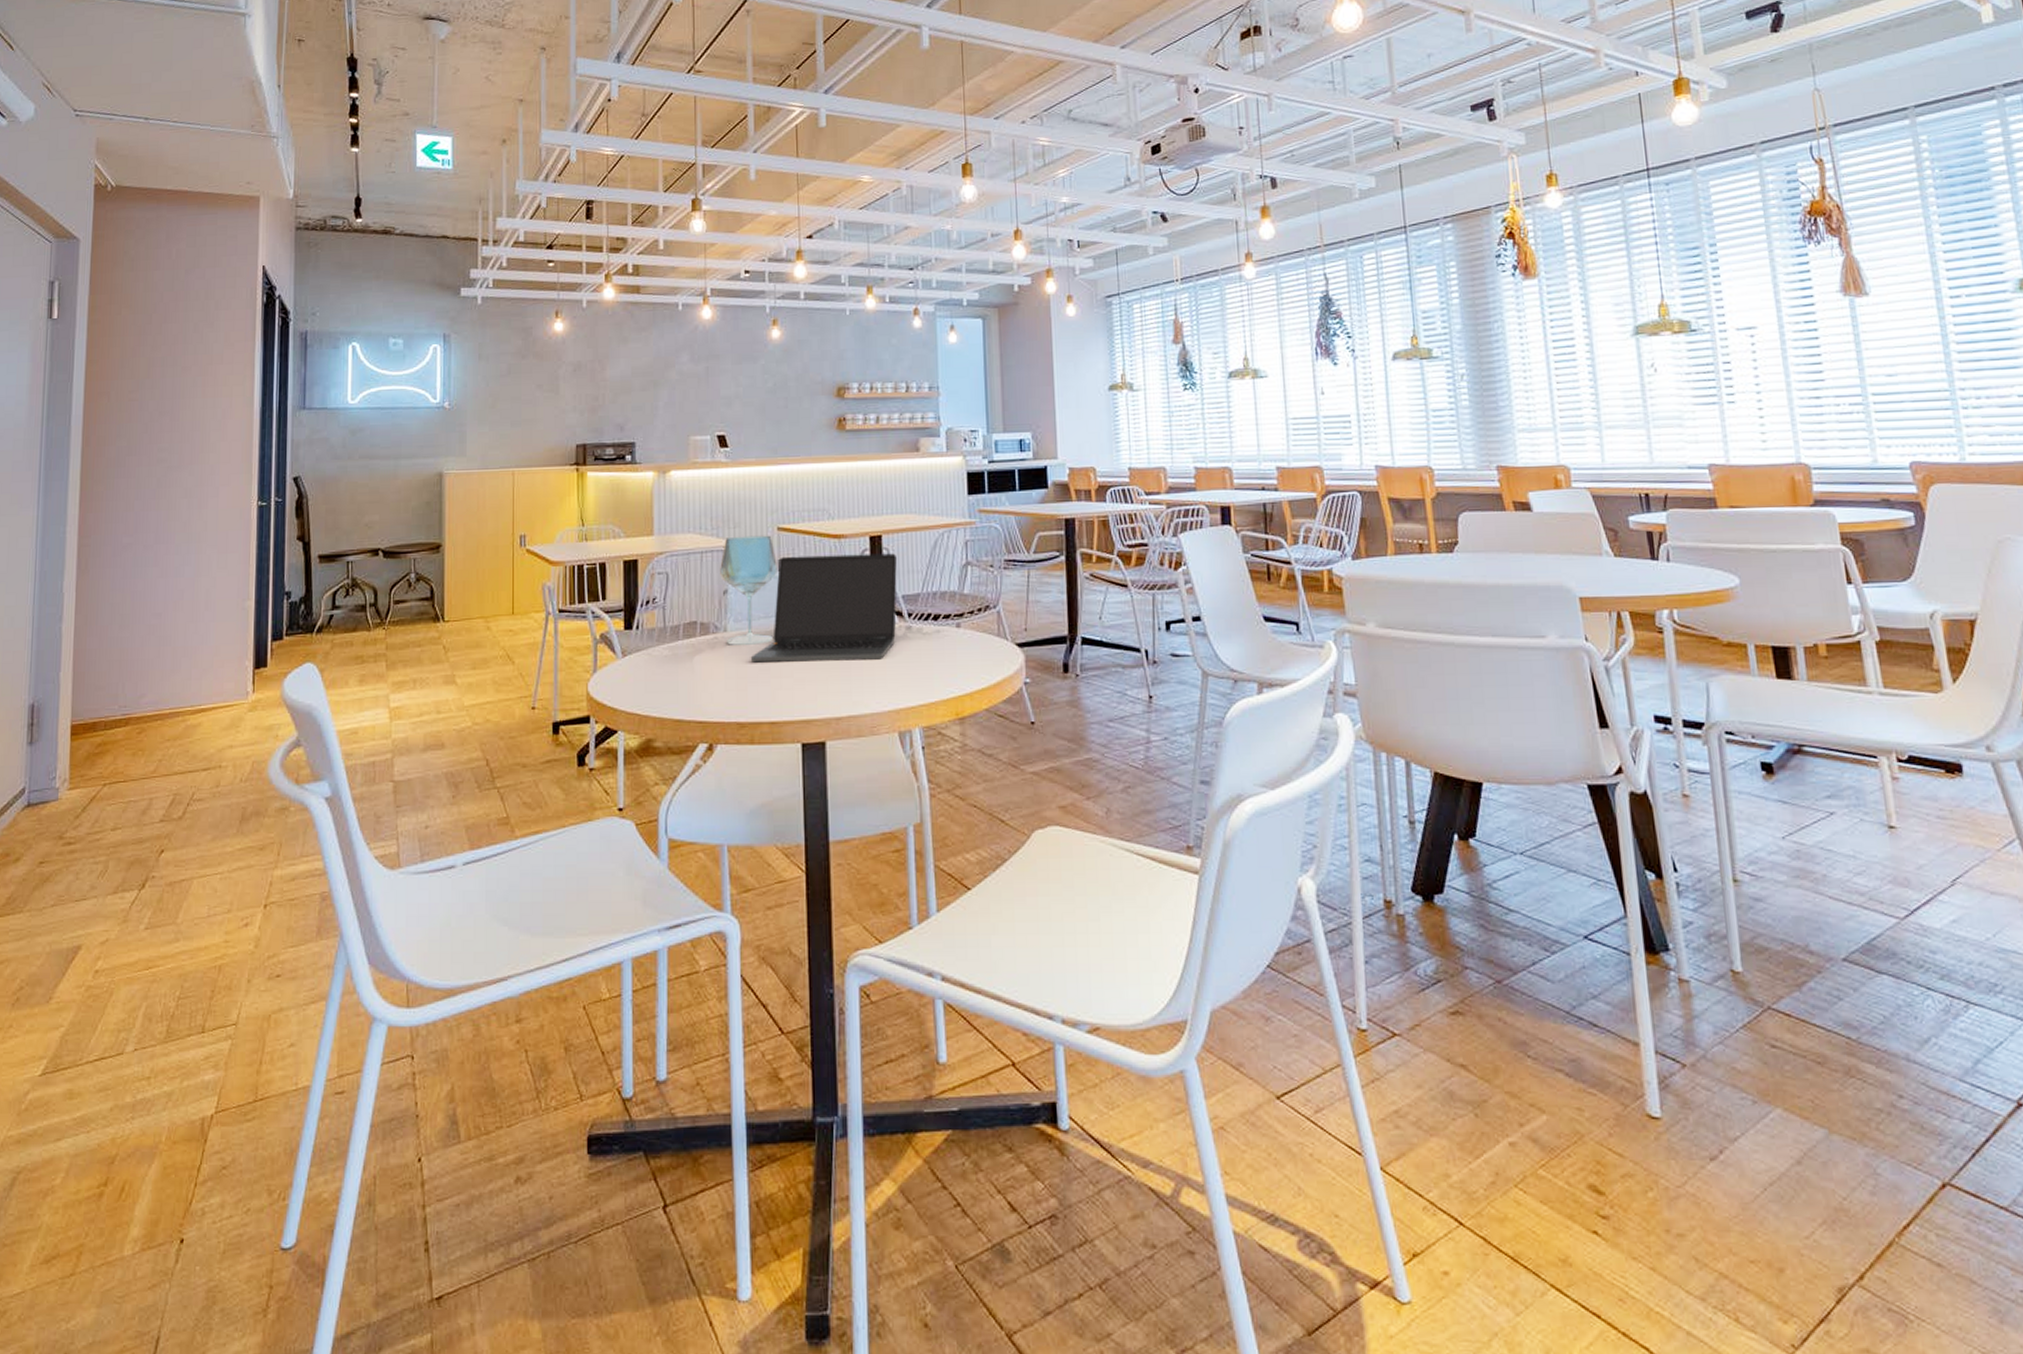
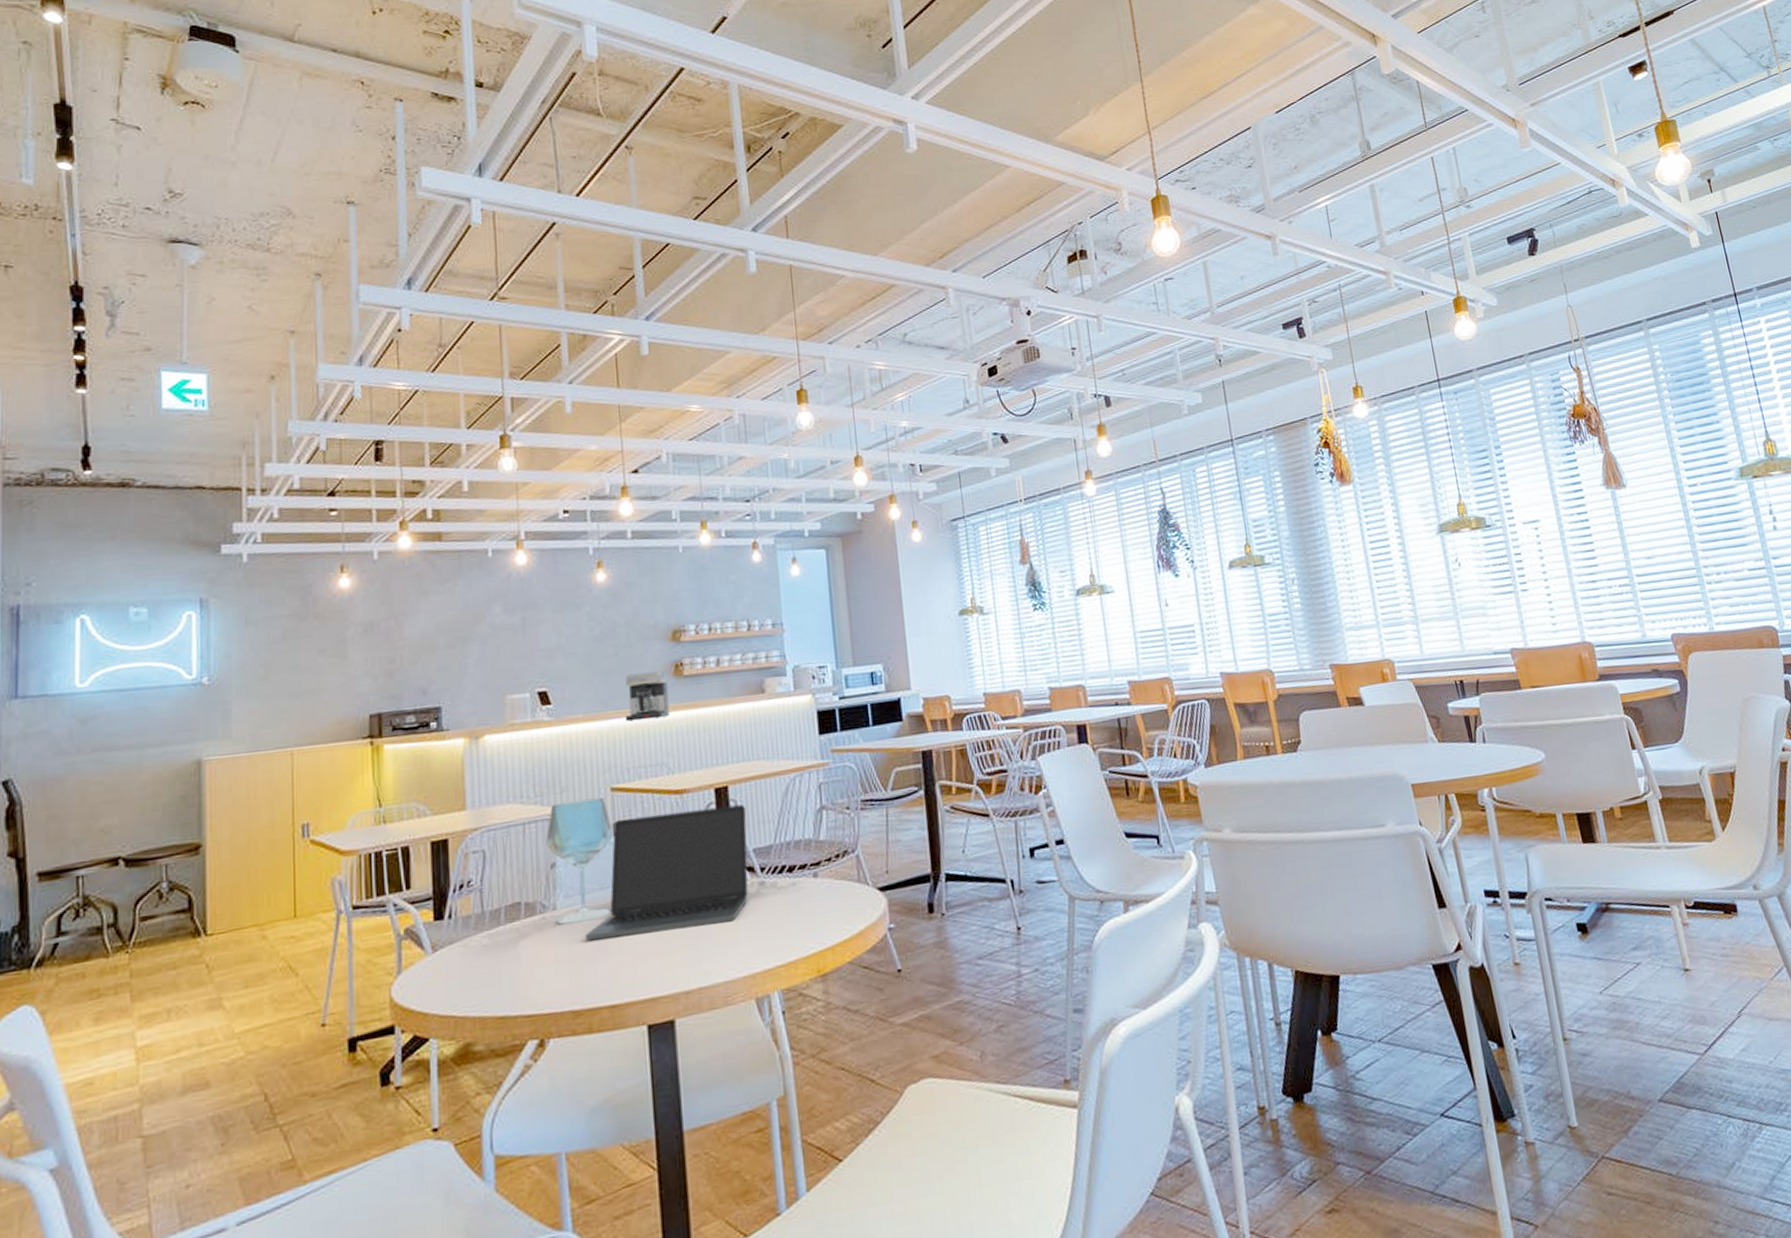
coffee maker: none [792,424,832,469] -> present [625,671,670,722]

